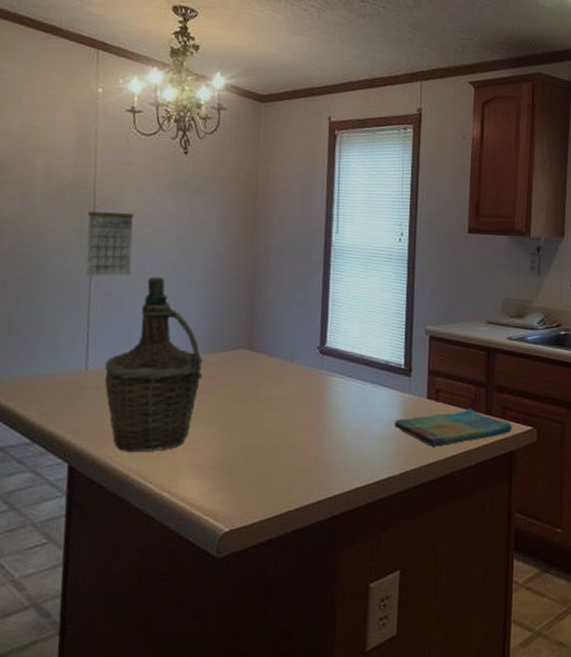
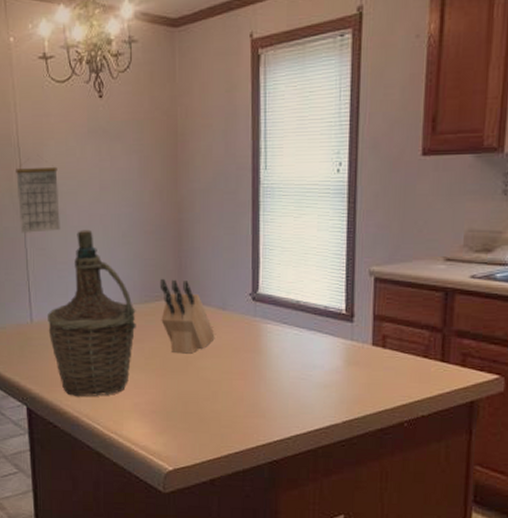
knife block: none [228,328,282,406] -> present [159,278,215,354]
dish towel: present [395,408,512,447] -> none [336,355,474,396]

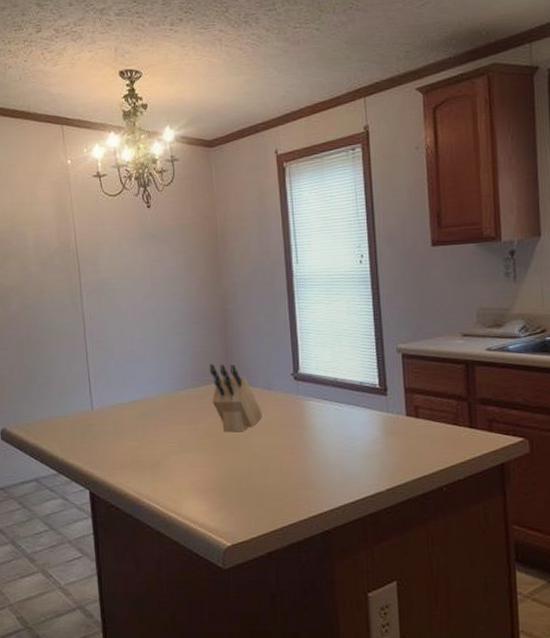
calendar: present [16,158,60,233] -> none [75,262,117,328]
bottle: present [48,229,136,396] -> none [107,322,190,478]

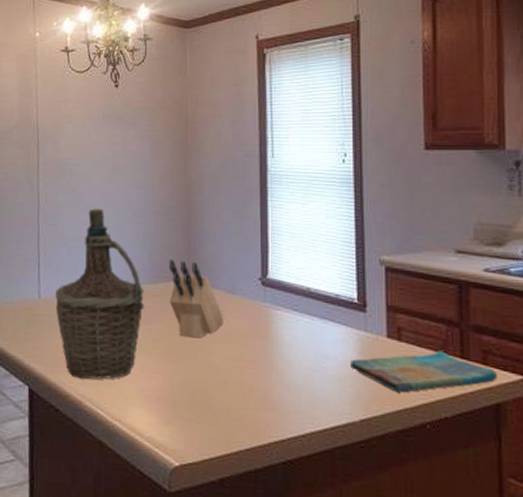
bottle: none [107,322,190,478] -> present [55,208,144,380]
dish towel: none [376,423,501,463] -> present [350,350,497,393]

